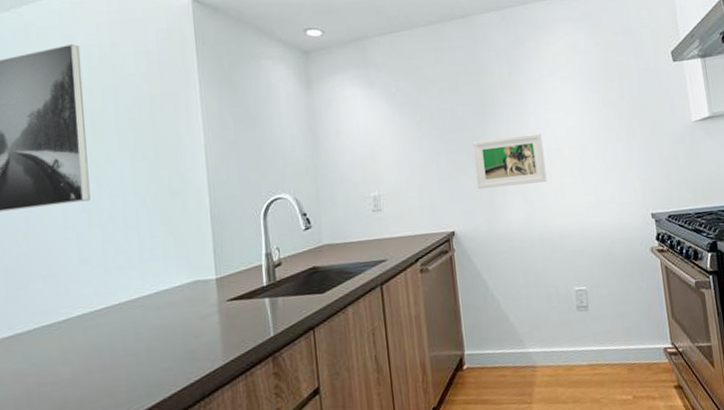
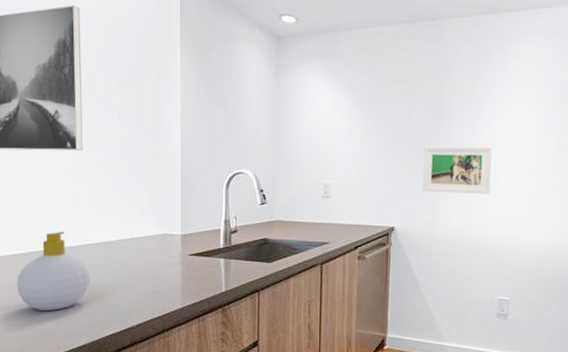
soap bottle: none [11,298,108,402] -> present [16,231,90,311]

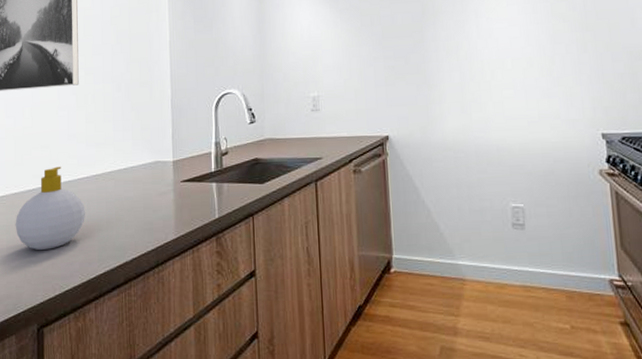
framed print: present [422,145,492,194] -> none [411,43,486,97]

